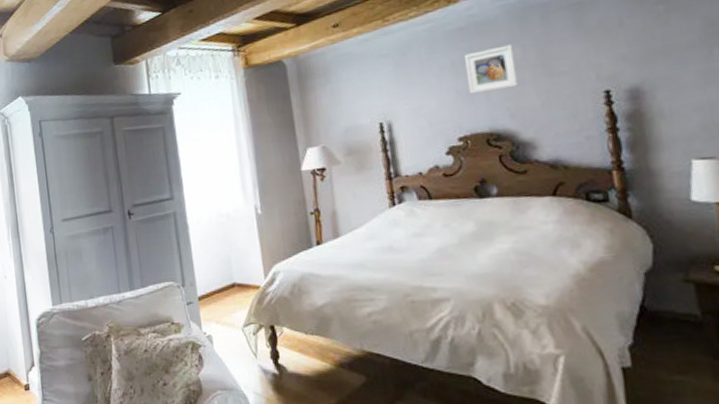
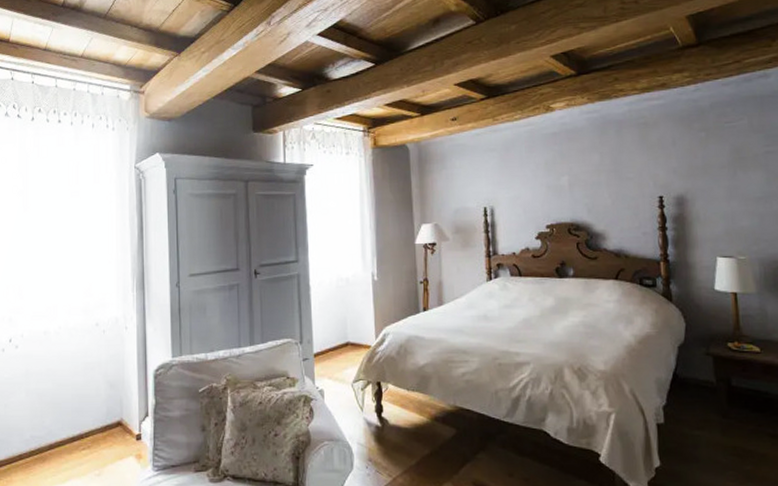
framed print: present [463,44,518,95] -> none [555,151,596,190]

